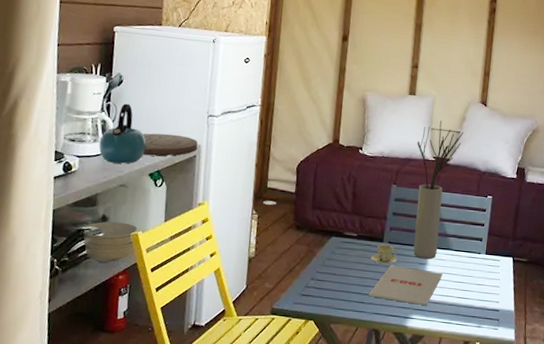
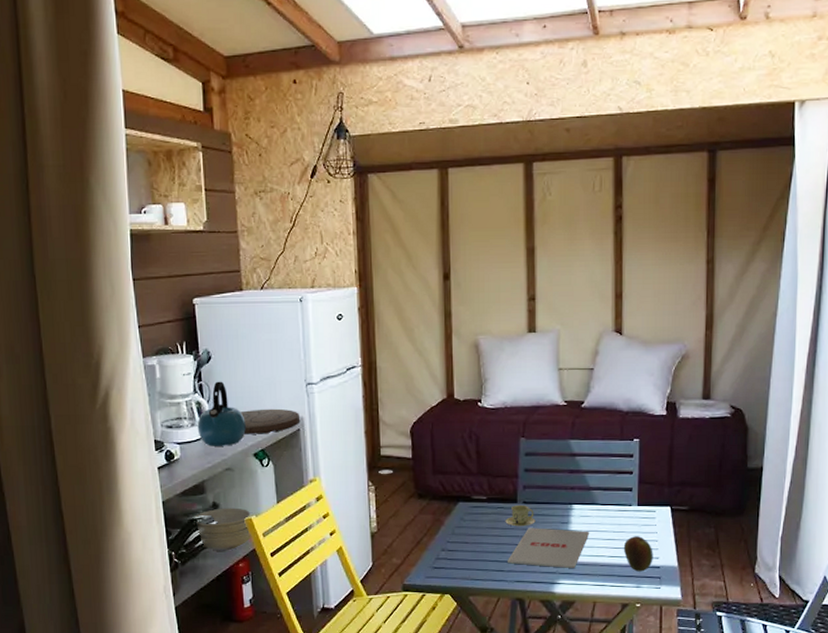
vase: present [413,121,464,259] -> none [543,358,598,517]
fruit: none [469,281,495,314] -> present [623,536,653,572]

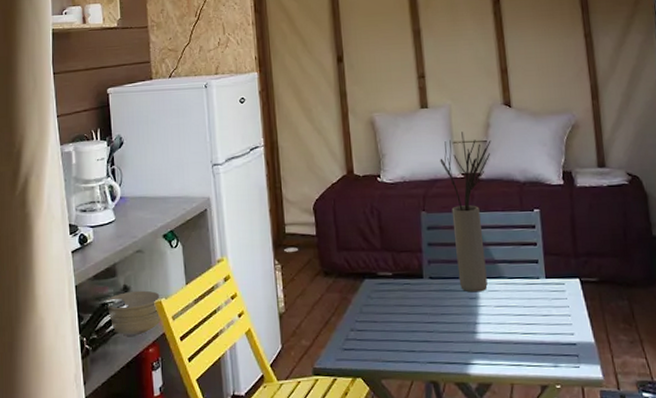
kettle: present [197,381,246,446] -> none [109,165,156,229]
cutting board: present [240,408,301,434] -> none [150,189,207,216]
cup and saucer: present [505,504,536,527] -> none [412,280,443,304]
magazine: present [506,528,590,569] -> none [417,304,500,348]
vase: none [543,358,598,517] -> present [440,132,491,293]
fruit: present [623,536,653,572] -> none [535,311,569,350]

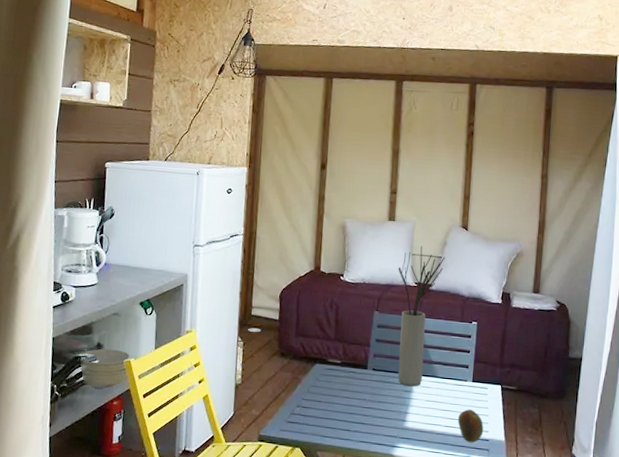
fruit: none [535,311,569,350] -> present [457,409,484,443]

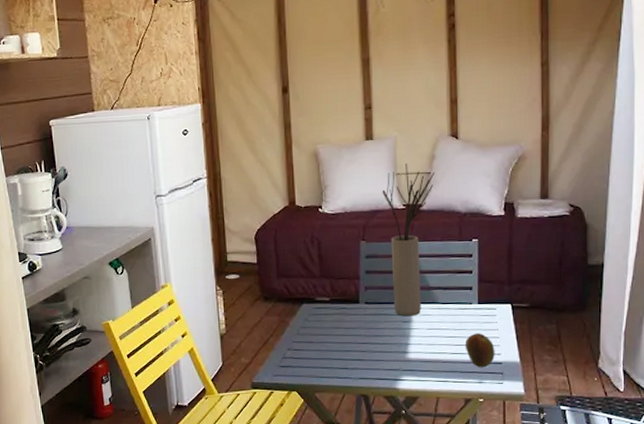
bowl: present [78,348,131,389] -> none [56,313,109,354]

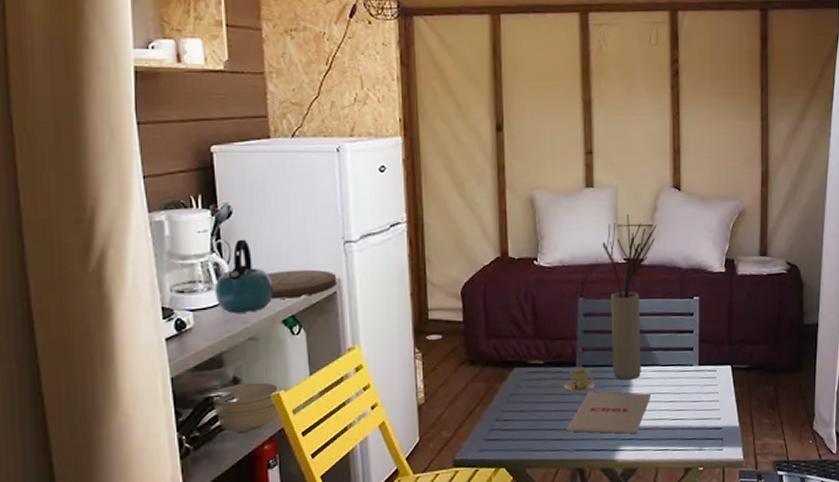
kettle: none [56,196,101,257] -> present [214,239,273,313]
bowl: none [56,313,109,354] -> present [209,382,280,433]
cutting board: none [95,220,151,245] -> present [266,269,337,299]
cup and saucer: none [348,305,378,326] -> present [564,368,596,392]
magazine: none [350,327,432,366] -> present [565,392,652,434]
fruit: present [465,333,495,368] -> none [685,397,715,434]

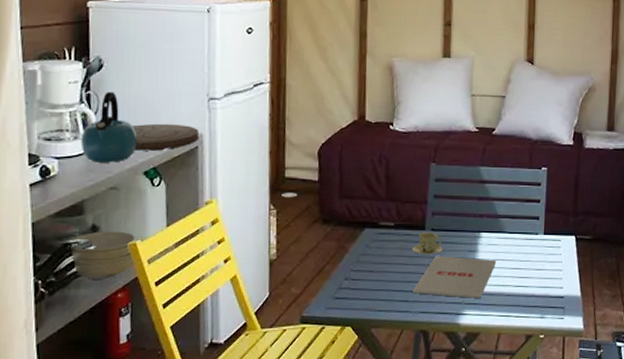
vase: present [602,214,657,380] -> none [456,85,510,246]

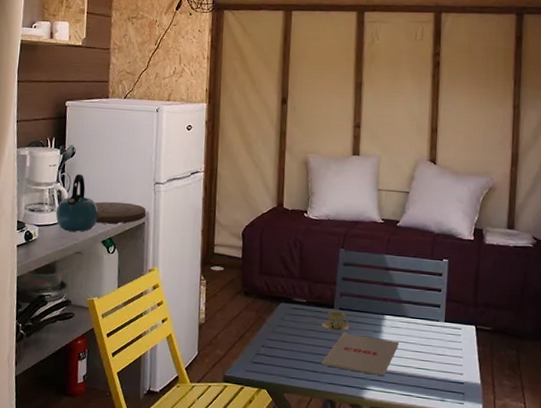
bowl: present [68,231,136,280] -> none [42,287,94,328]

